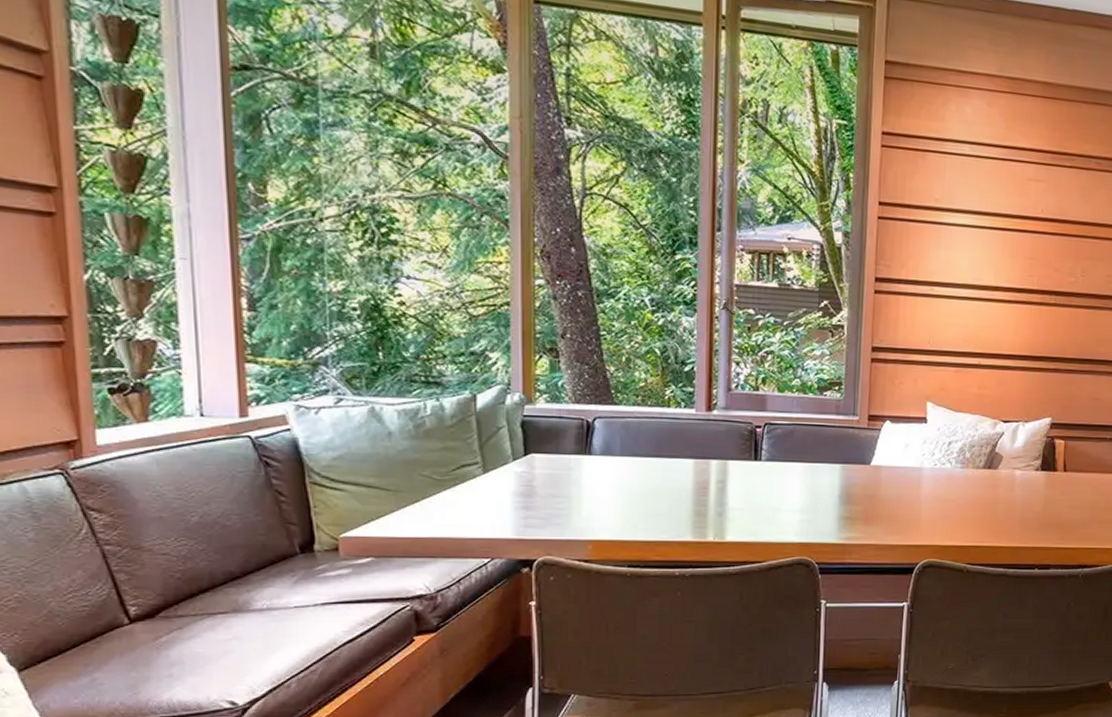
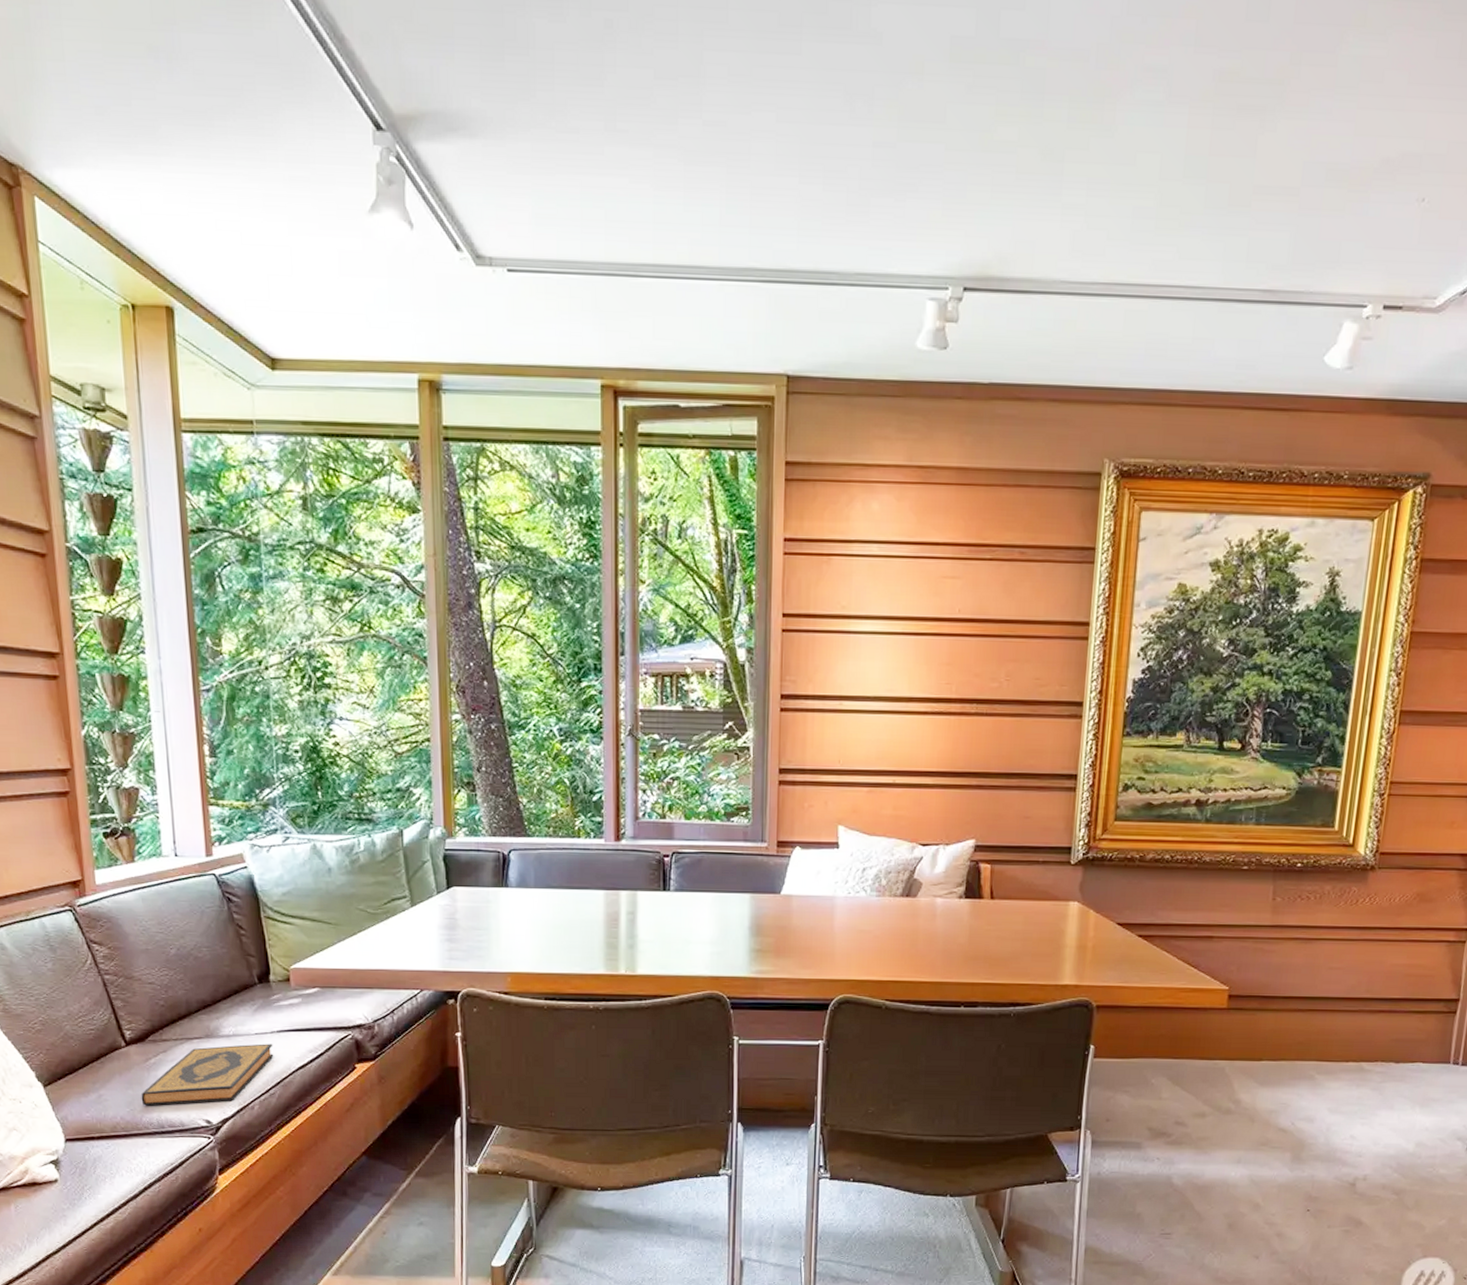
hardback book: none [147,617,317,689] -> present [141,1043,274,1106]

